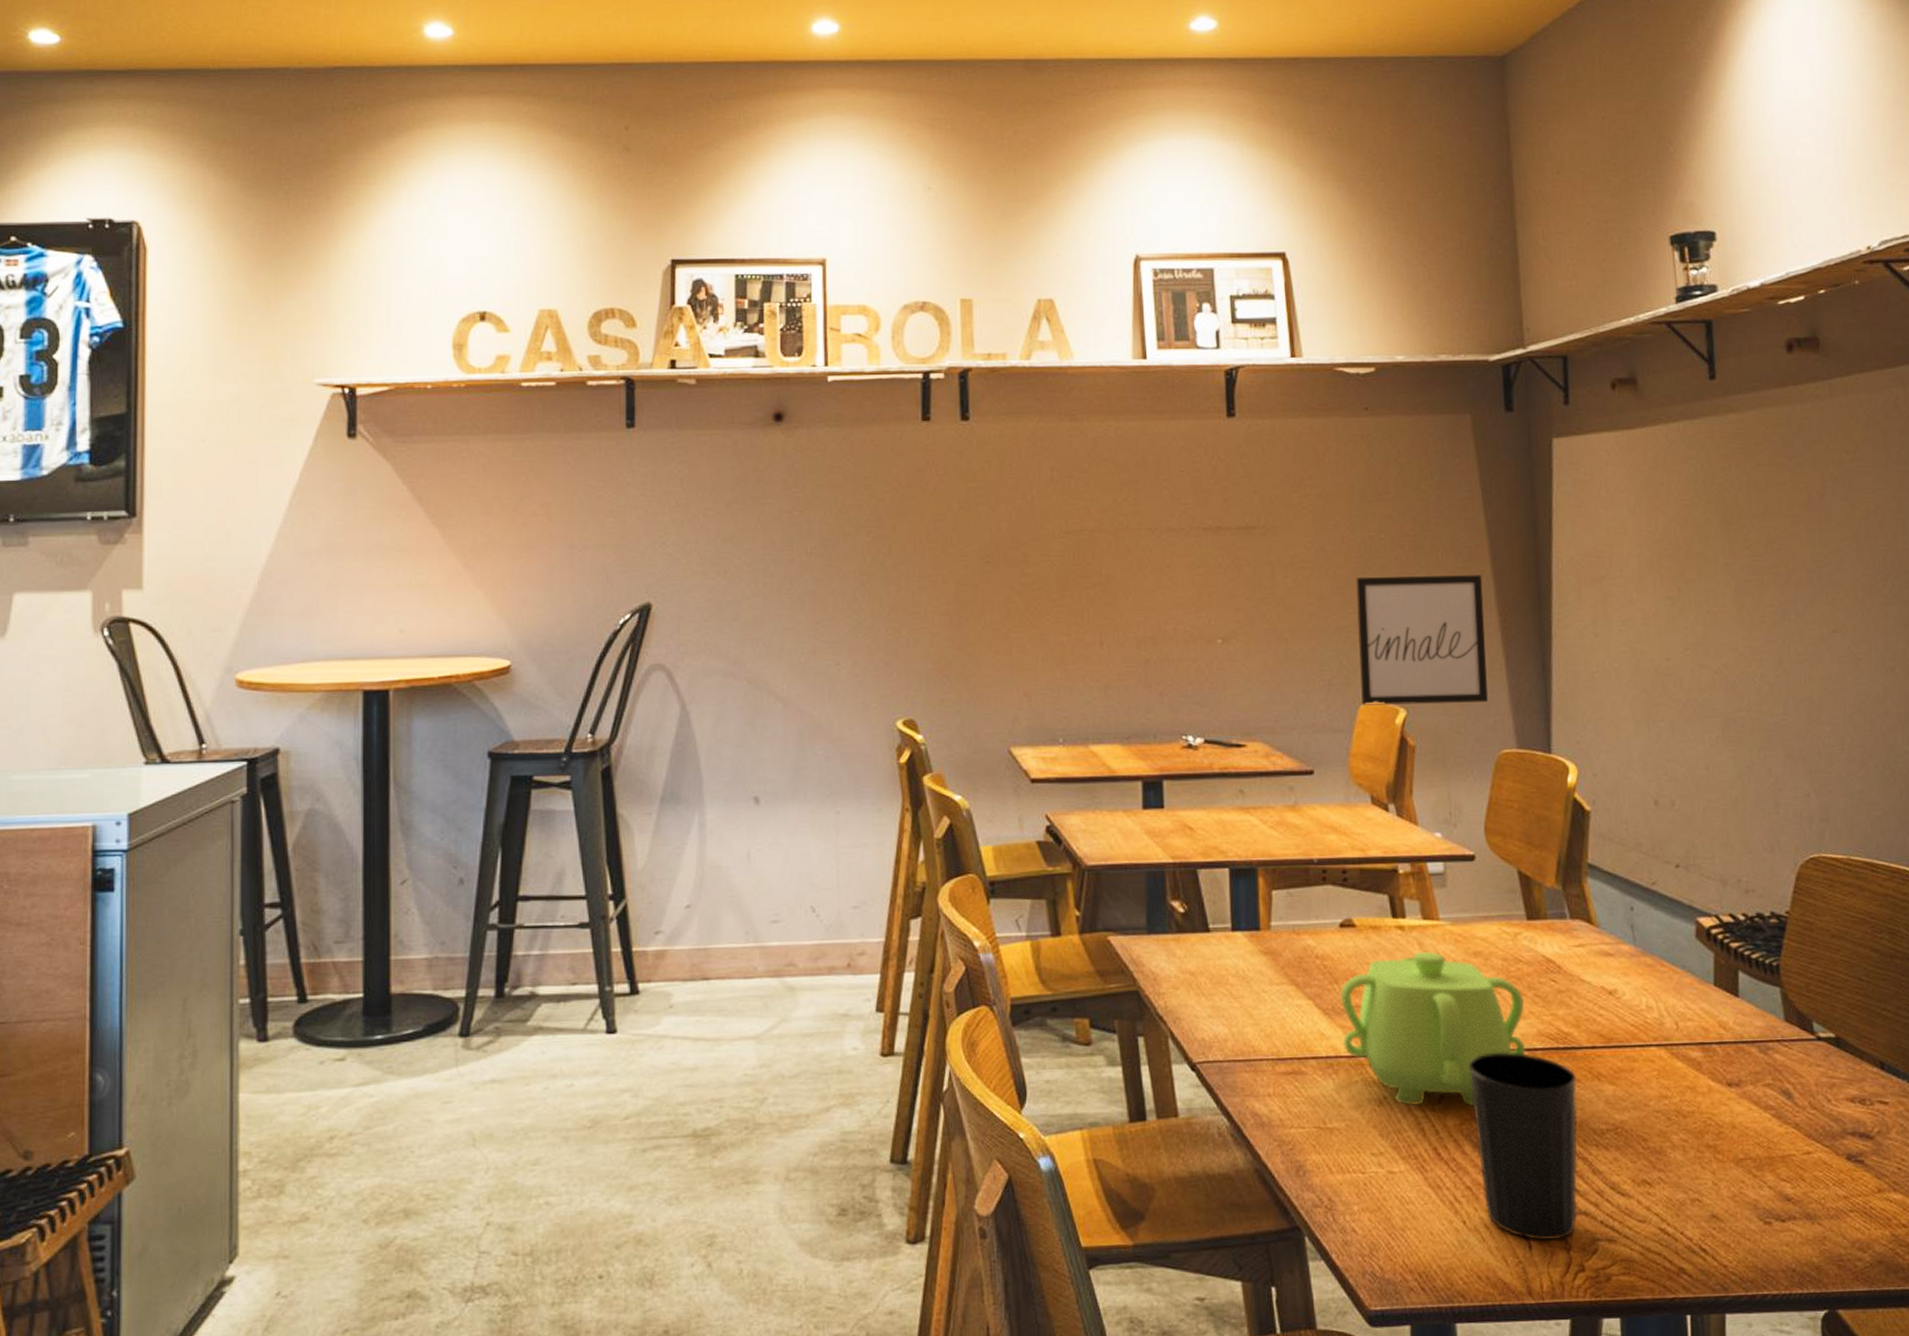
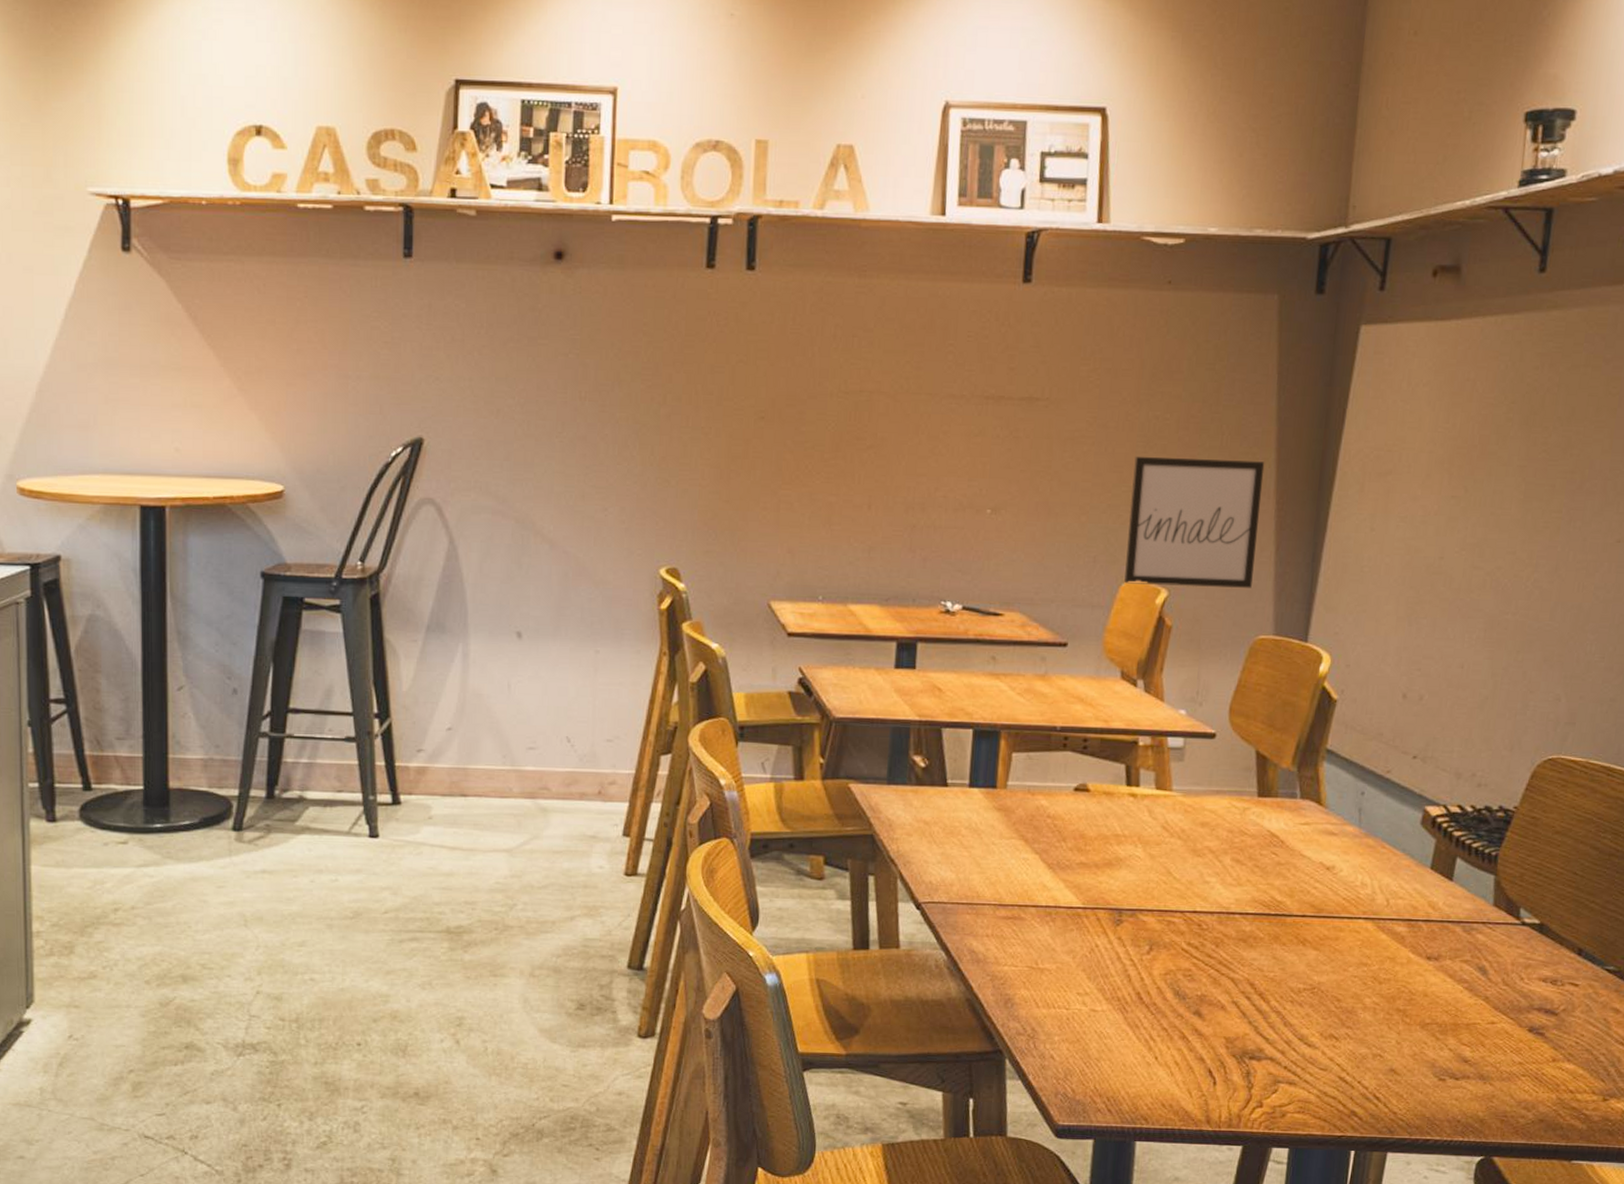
coffeepot: present [1340,951,1525,1107] -> none [1064,818,1244,960]
cup: present [1469,1053,1578,1241] -> none [1177,914,1283,1079]

